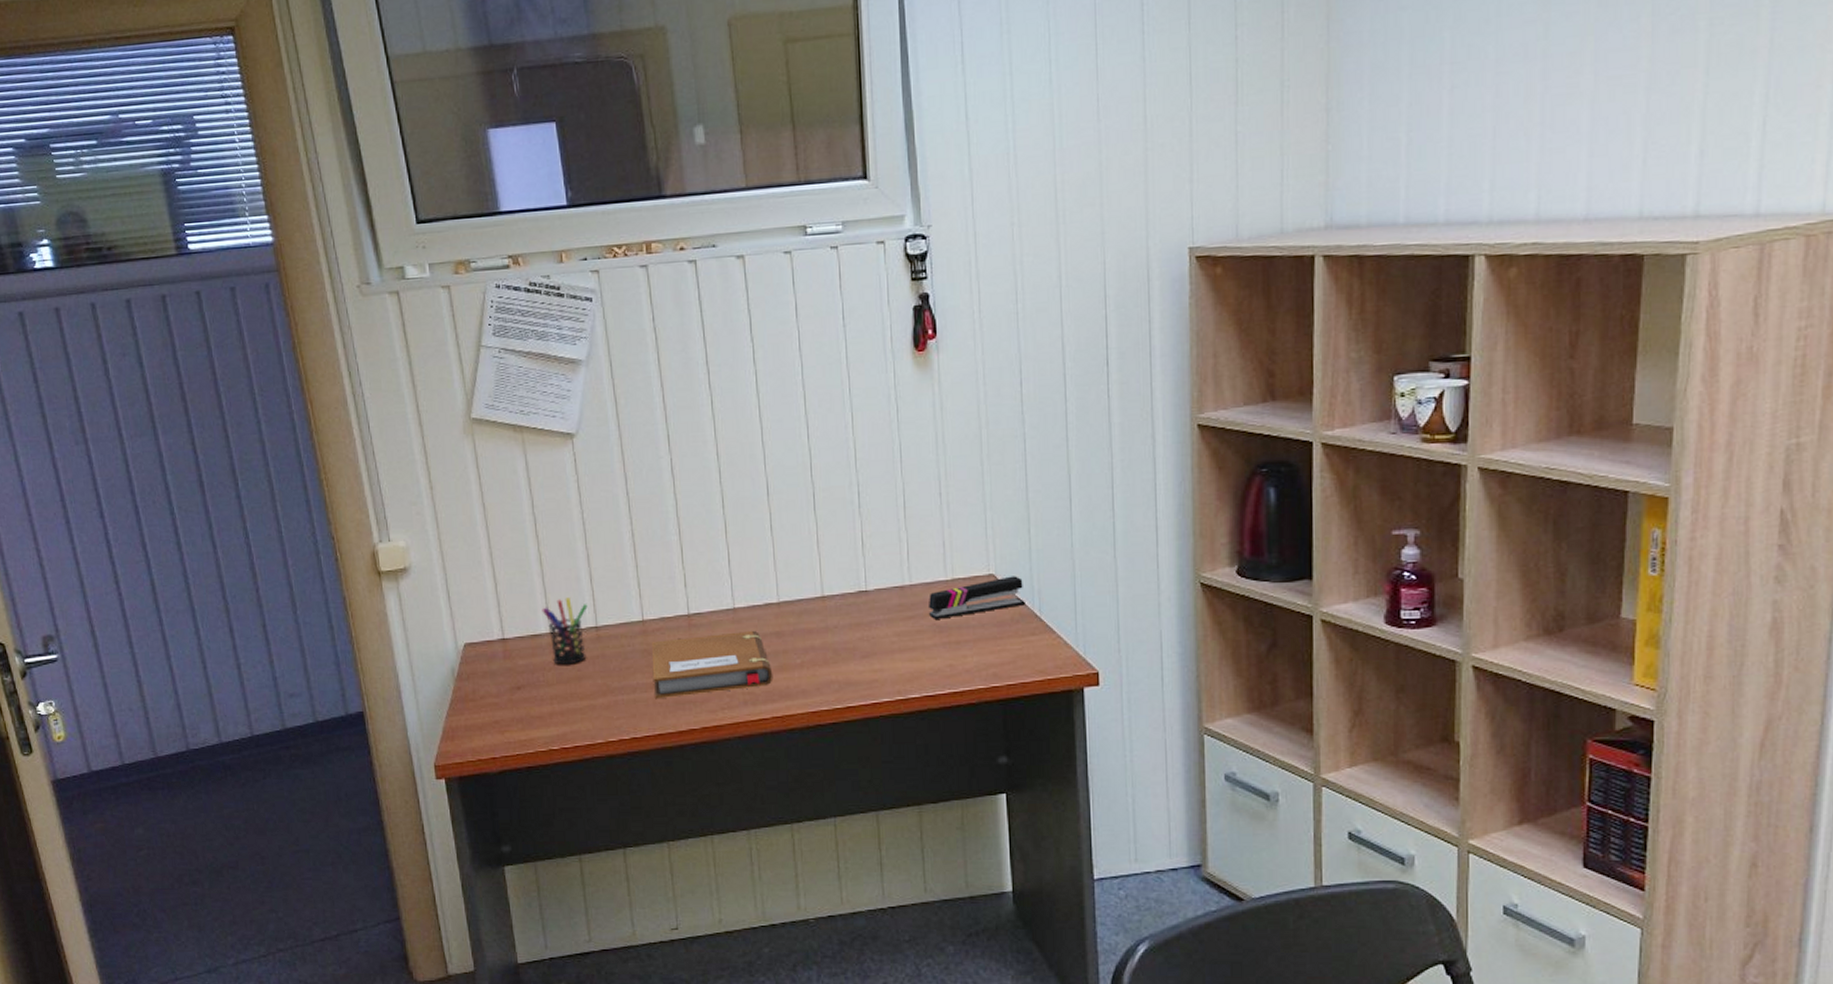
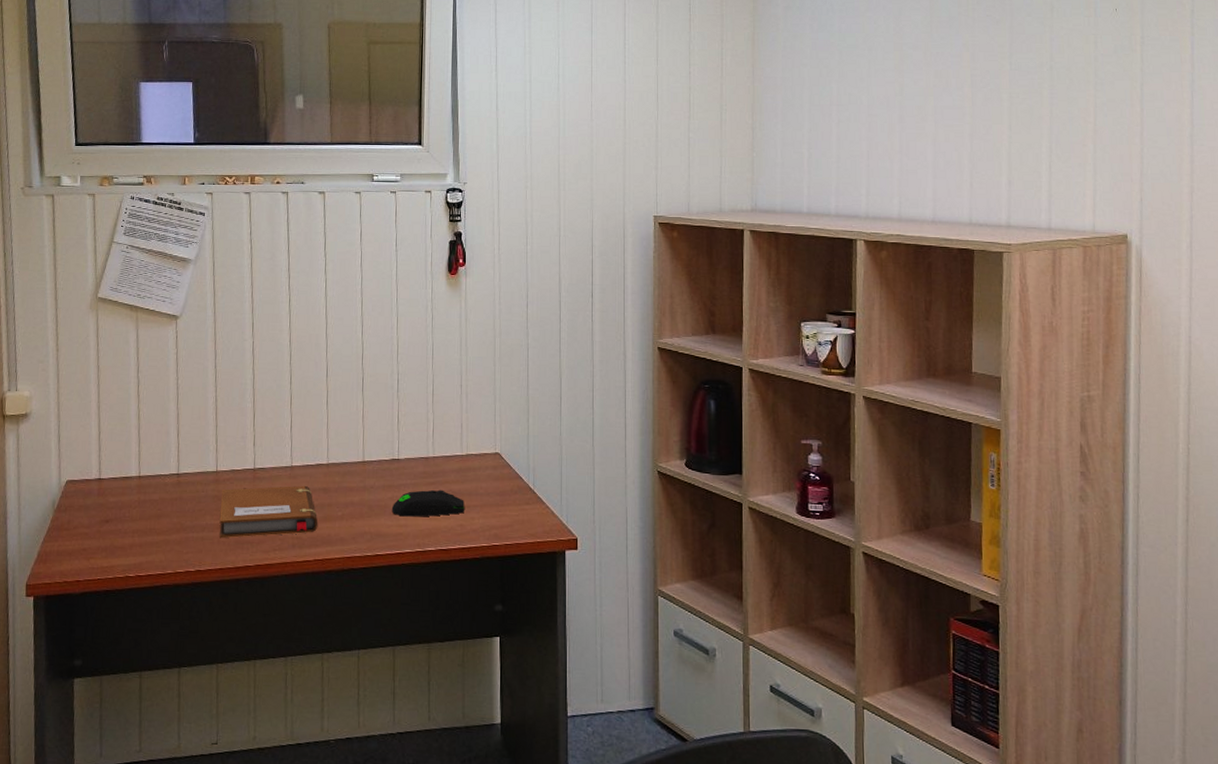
pen holder: present [542,597,588,665] -> none [134,448,173,504]
computer mouse: none [862,624,953,660] -> present [391,489,464,517]
stapler: present [927,576,1025,619] -> none [446,455,522,486]

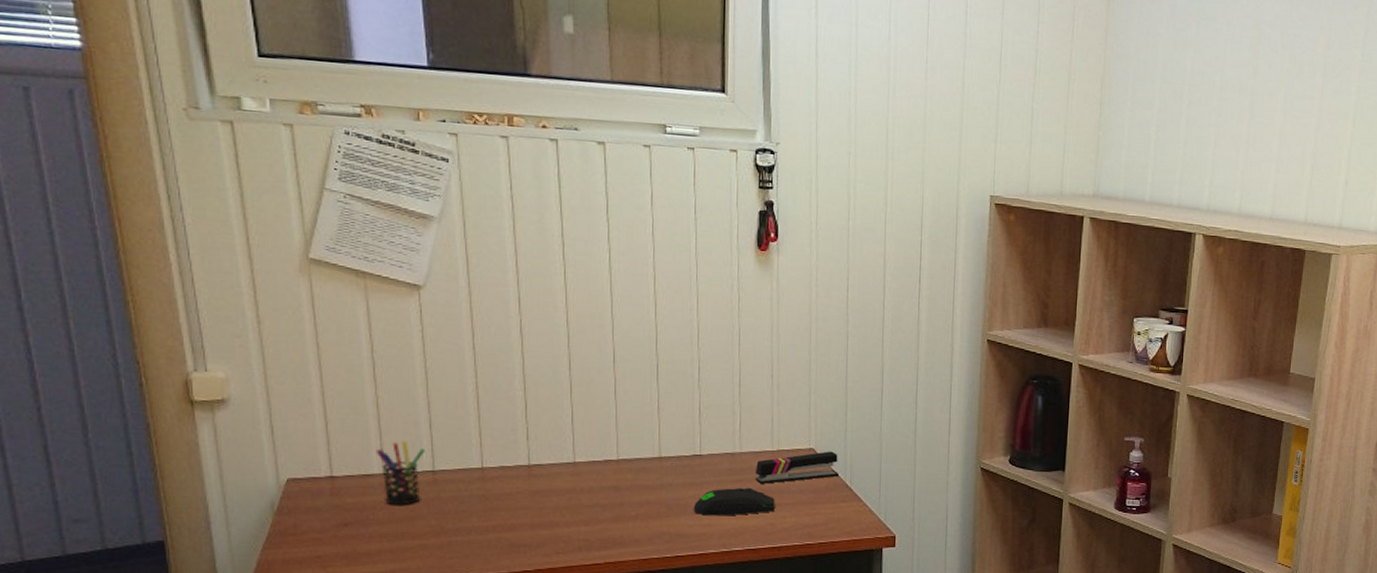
pen holder: none [134,448,173,504] -> present [376,441,425,505]
notebook: present [219,485,317,539] -> none [489,483,607,542]
stapler: none [446,455,522,486] -> present [754,451,839,484]

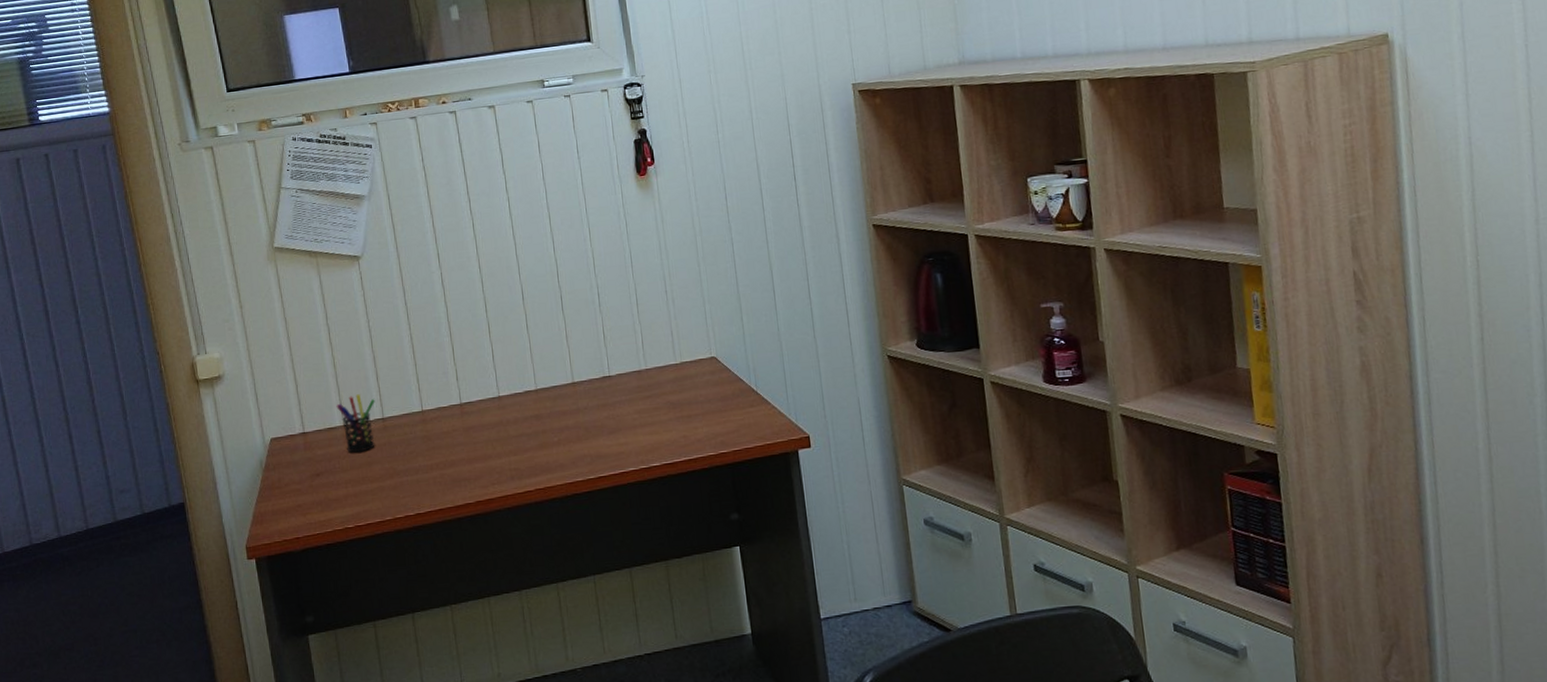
computer mouse: present [693,487,775,516] -> none [609,402,686,435]
stapler: present [754,451,839,484] -> none [662,357,743,397]

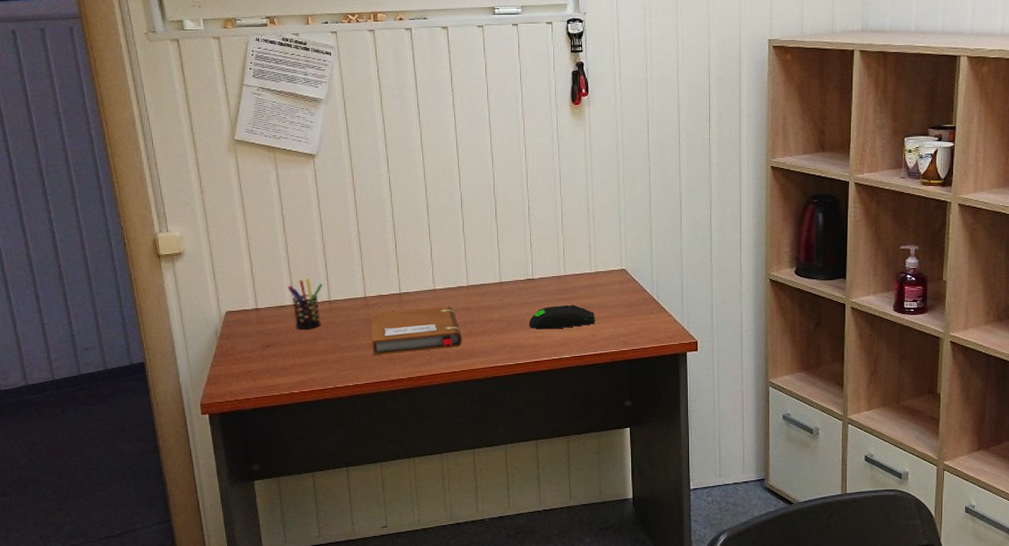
notebook: none [430,414,534,479] -> present [371,306,462,356]
computer mouse: none [609,402,686,435] -> present [528,304,595,329]

